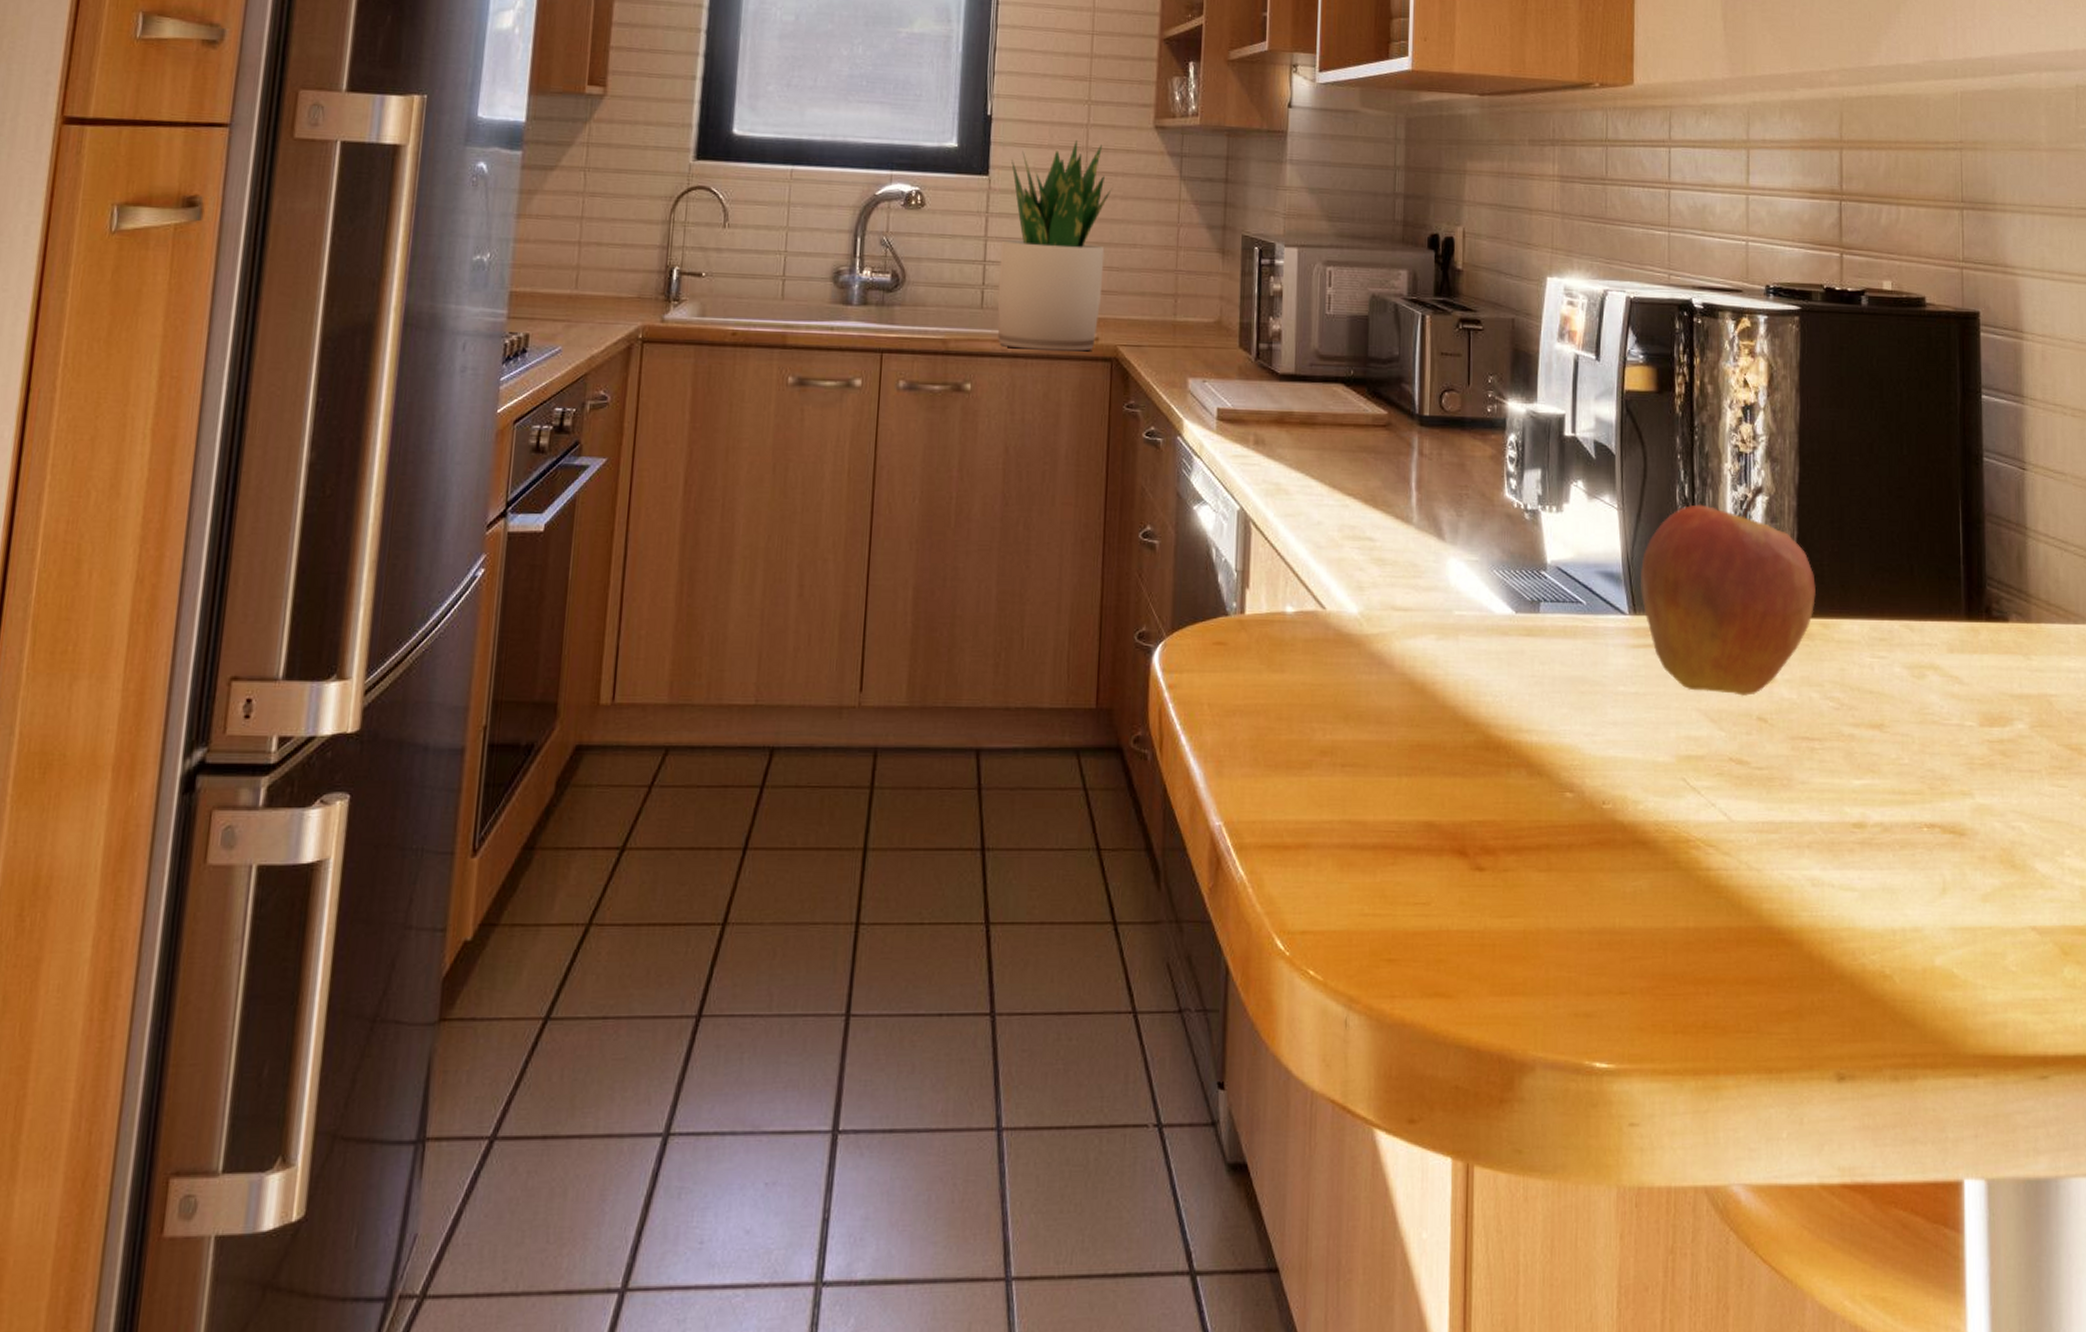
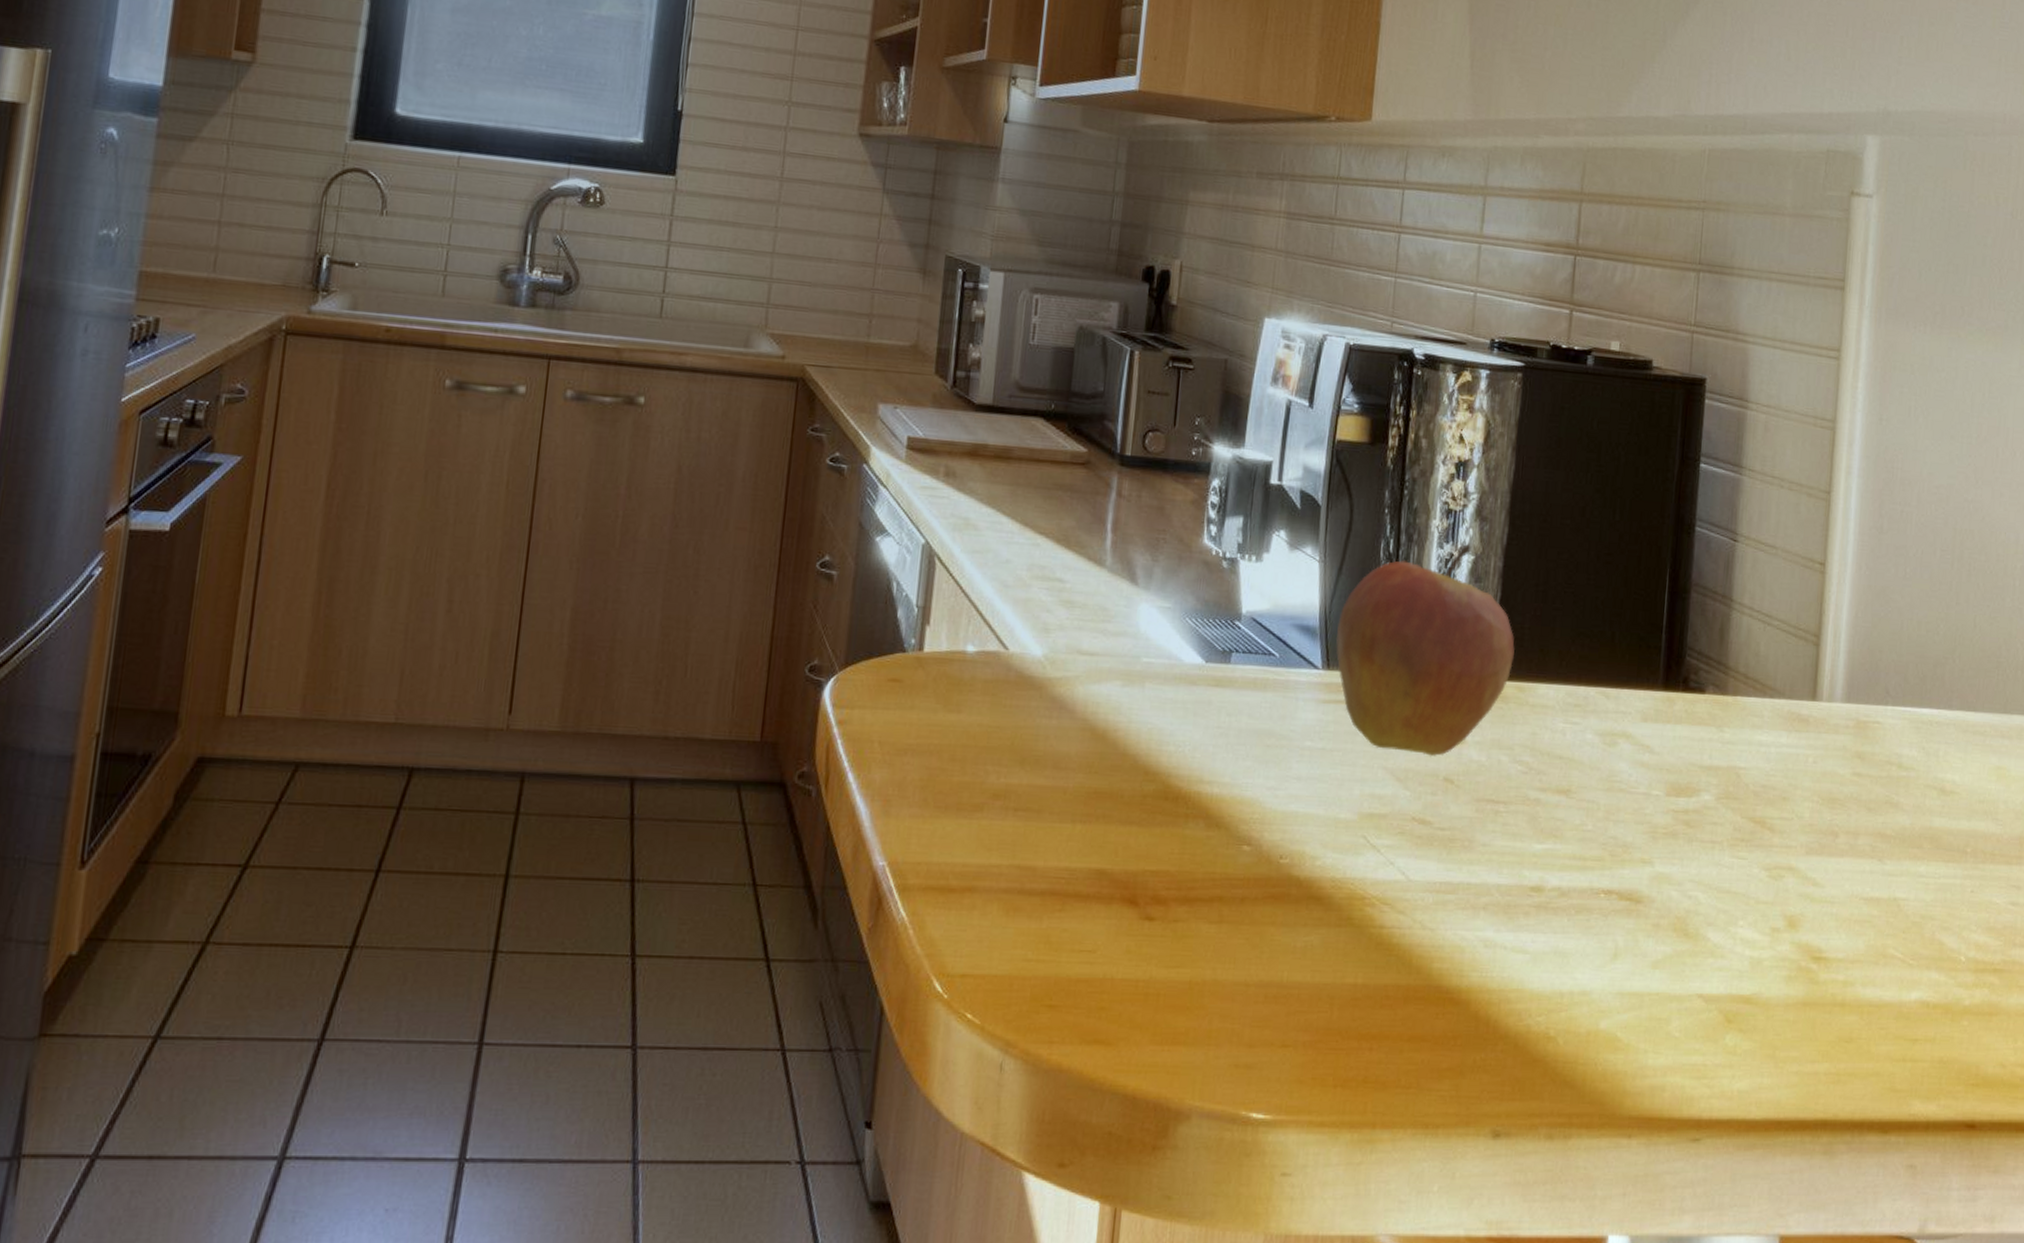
planter: present [997,139,1112,353] -> none [676,142,809,370]

